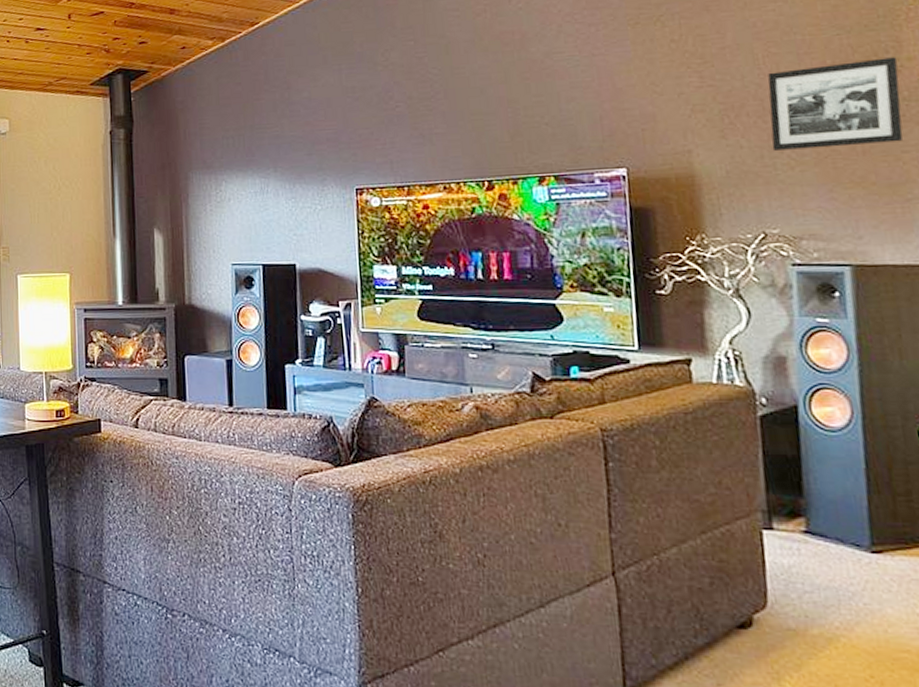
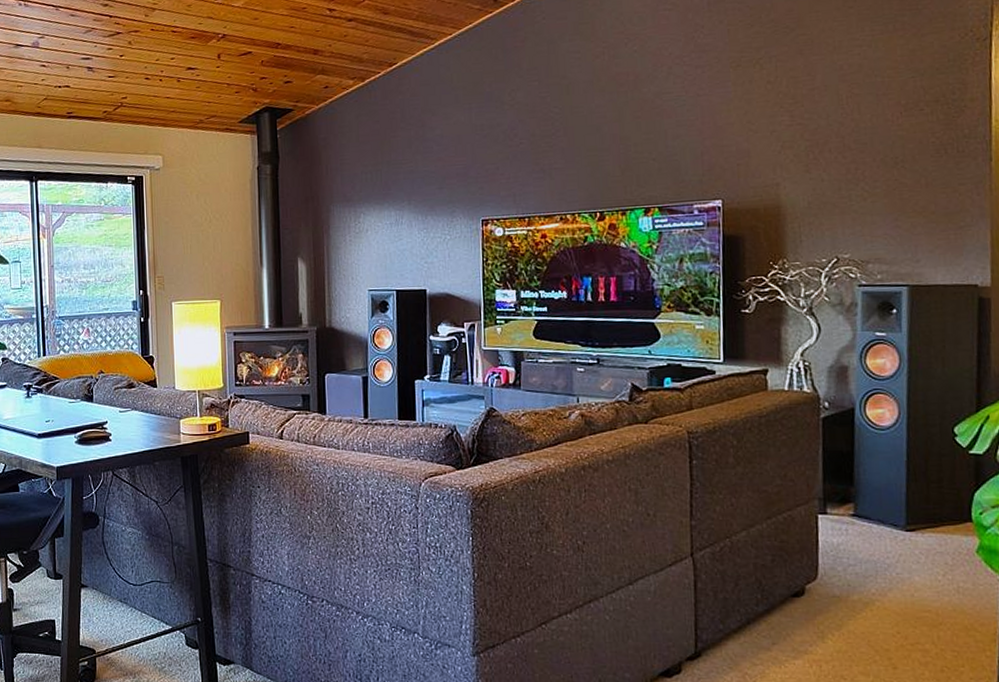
picture frame: present [767,57,904,151] -> none [849,98,962,183]

